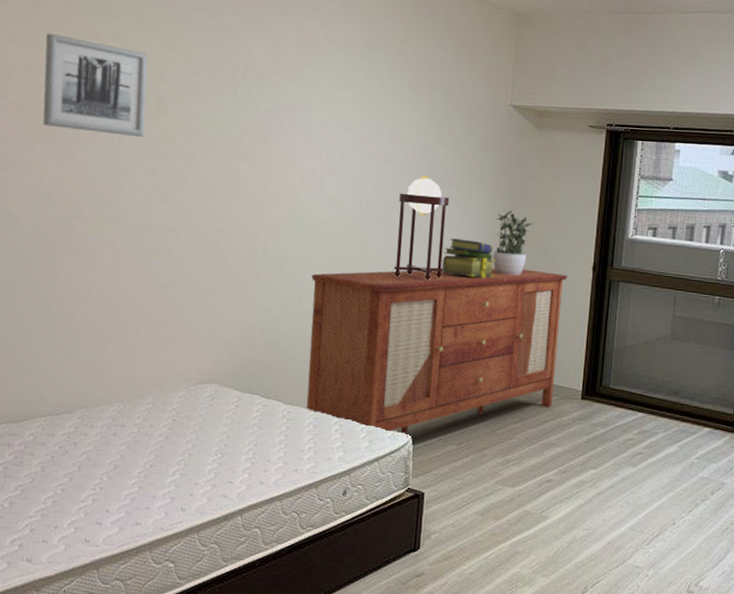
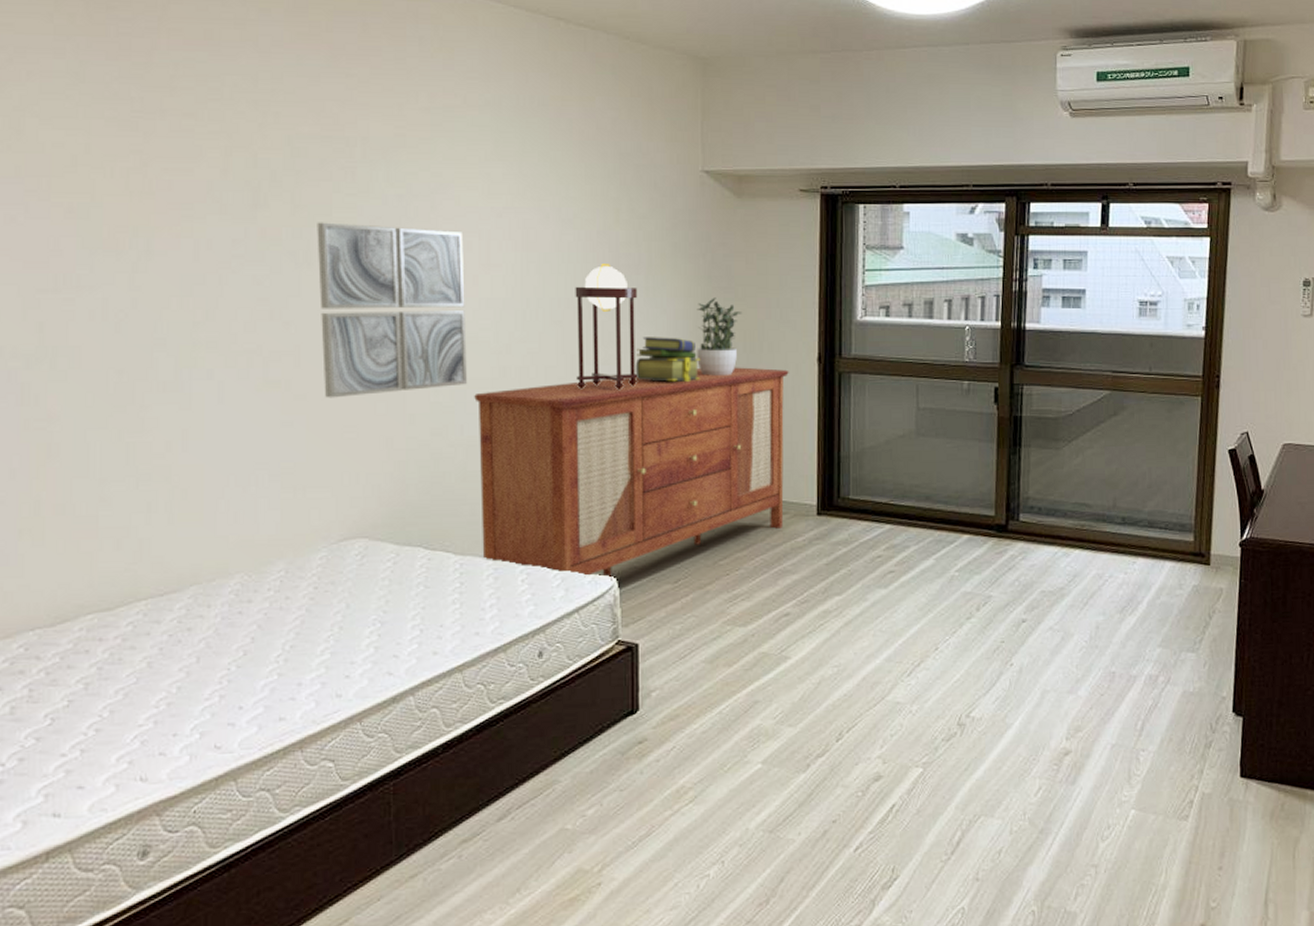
wall art: present [42,33,148,137] -> none [94,113,240,239]
wall art: none [196,127,315,269] -> present [317,222,467,398]

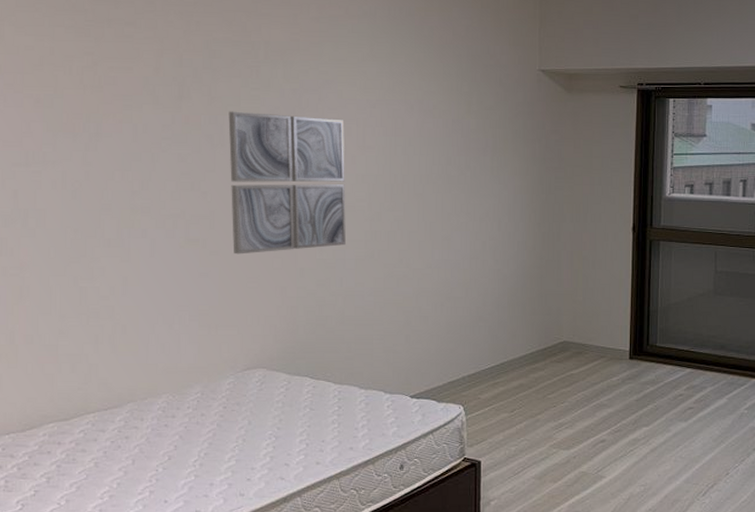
sideboard: present [474,367,789,578] -> none [351,234,608,406]
table lamp: present [575,264,638,391] -> none [433,147,484,252]
stack of books: present [635,337,700,382] -> none [482,208,535,246]
potted plant: present [696,298,742,376] -> none [532,176,570,241]

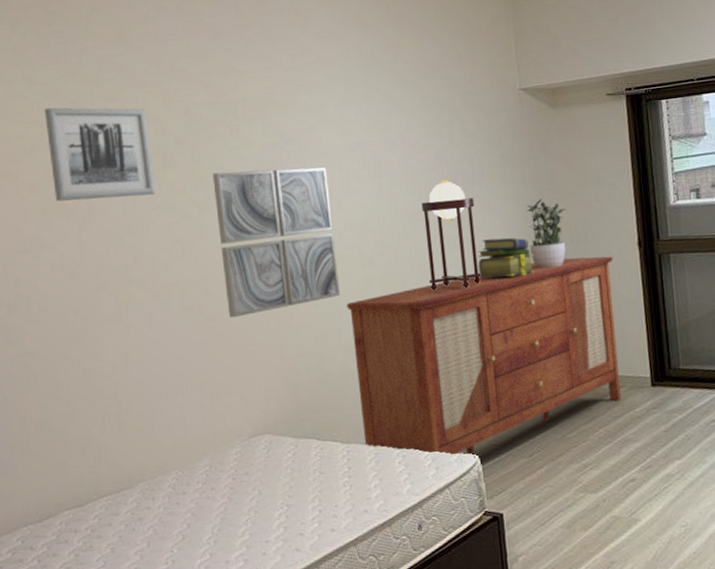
wall art: none [57,22,168,124] -> present [45,107,156,202]
sideboard: none [351,234,608,406] -> present [347,256,621,457]
table lamp: none [433,147,484,252] -> present [421,180,482,291]
stack of books: none [482,208,535,246] -> present [478,237,535,278]
potted plant: none [532,176,570,241] -> present [526,199,566,269]

